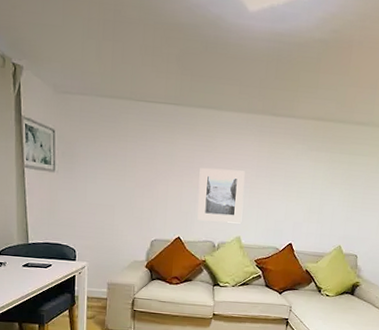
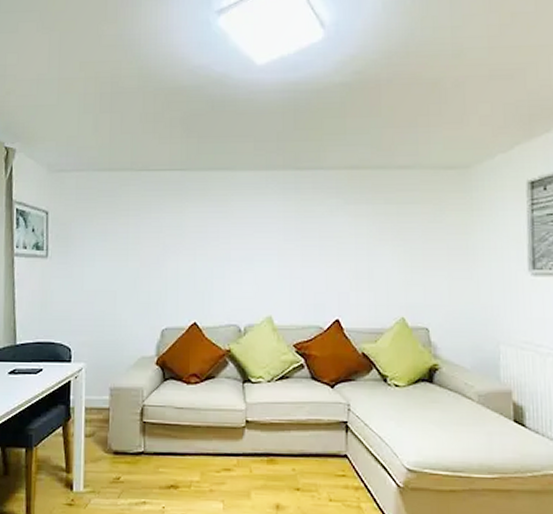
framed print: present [197,168,245,224] -> none [215,236,272,300]

